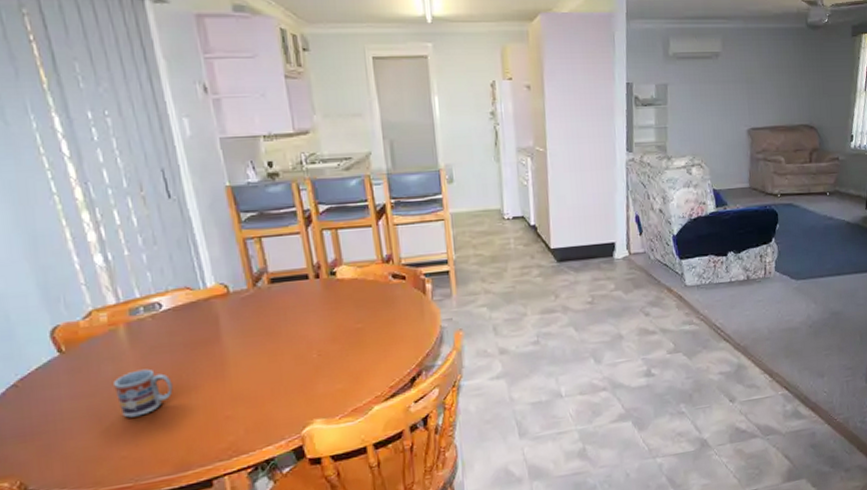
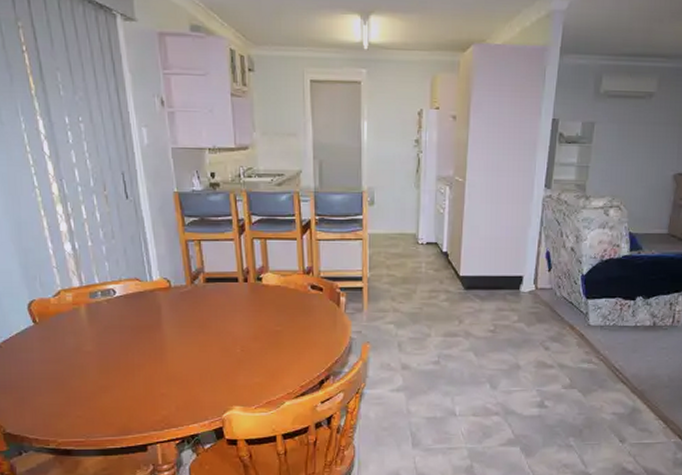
cup: present [113,368,173,418] -> none [74,345,121,384]

